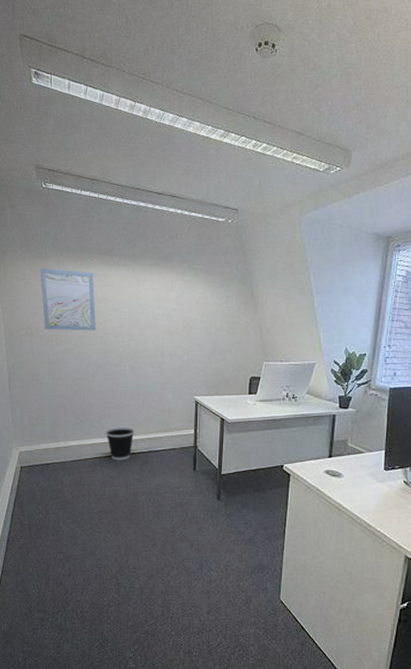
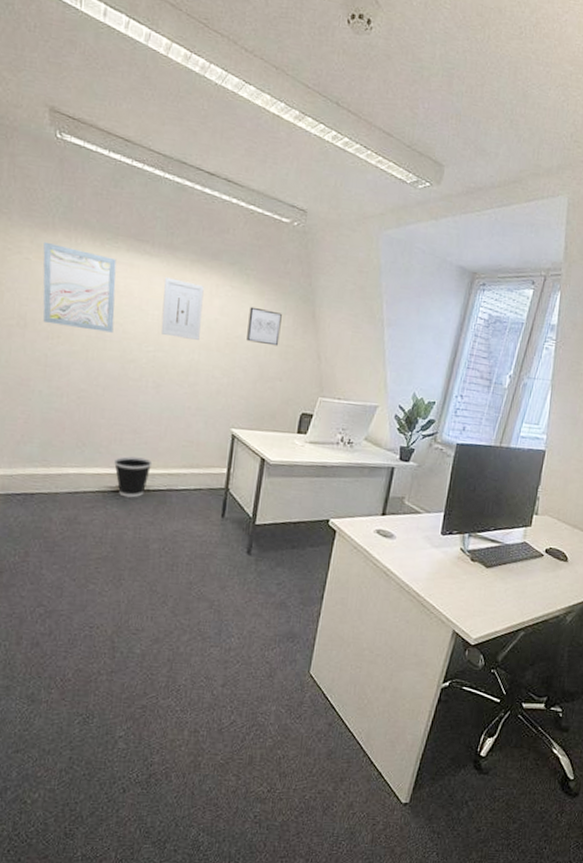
wall art: none [132,281,162,328] -> present [160,277,204,340]
wall art: none [200,294,226,324] -> present [247,306,282,346]

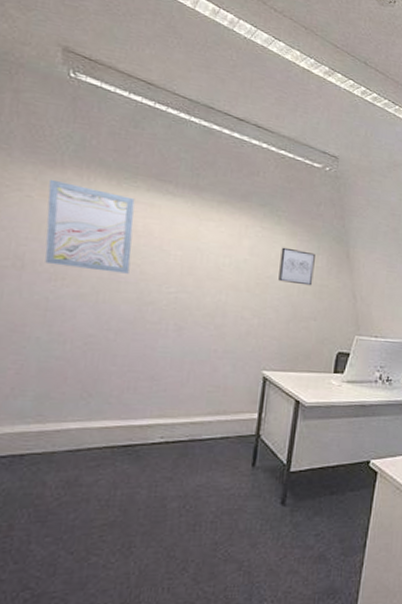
wastebasket: present [113,456,153,498] -> none [125,406,173,452]
wall art: present [160,277,204,340] -> none [184,217,233,281]

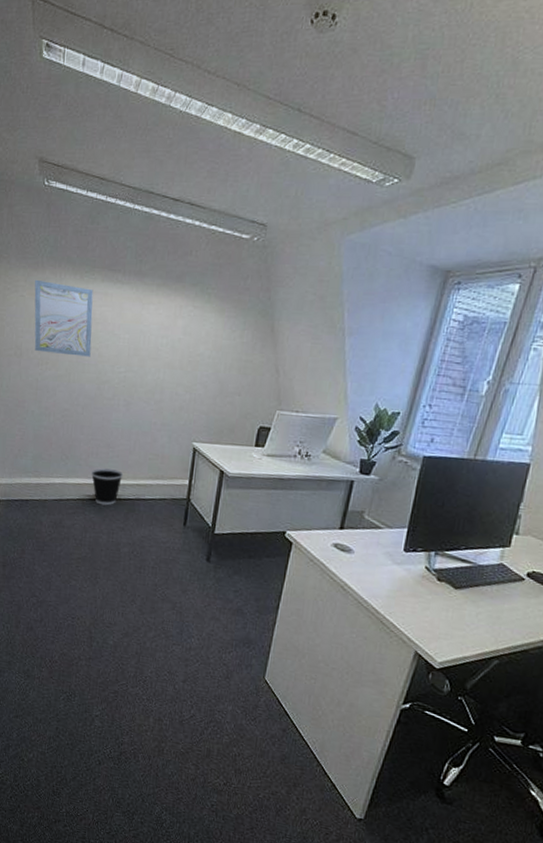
wastebasket: none [125,406,173,452] -> present [91,468,123,506]
wall art: present [278,247,315,286] -> none [207,324,241,362]

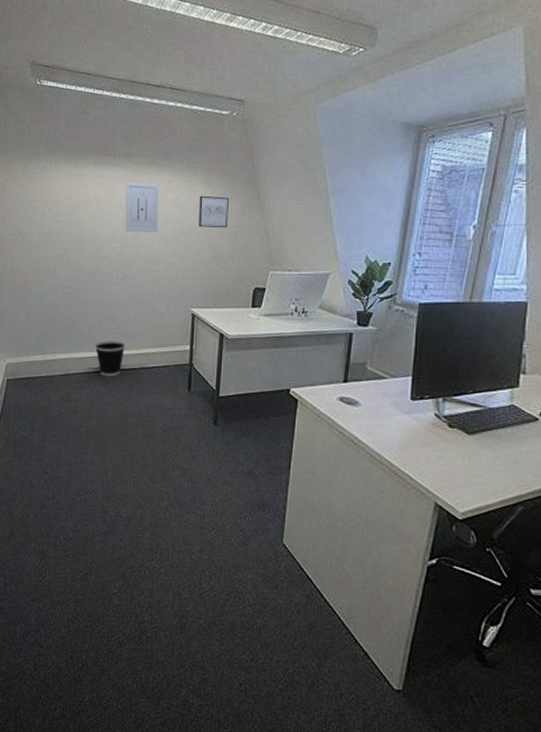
wall art: present [34,279,94,357] -> none [32,169,88,236]
wall art: none [130,303,169,360] -> present [125,182,159,233]
wall art: none [207,324,241,362] -> present [199,195,229,228]

